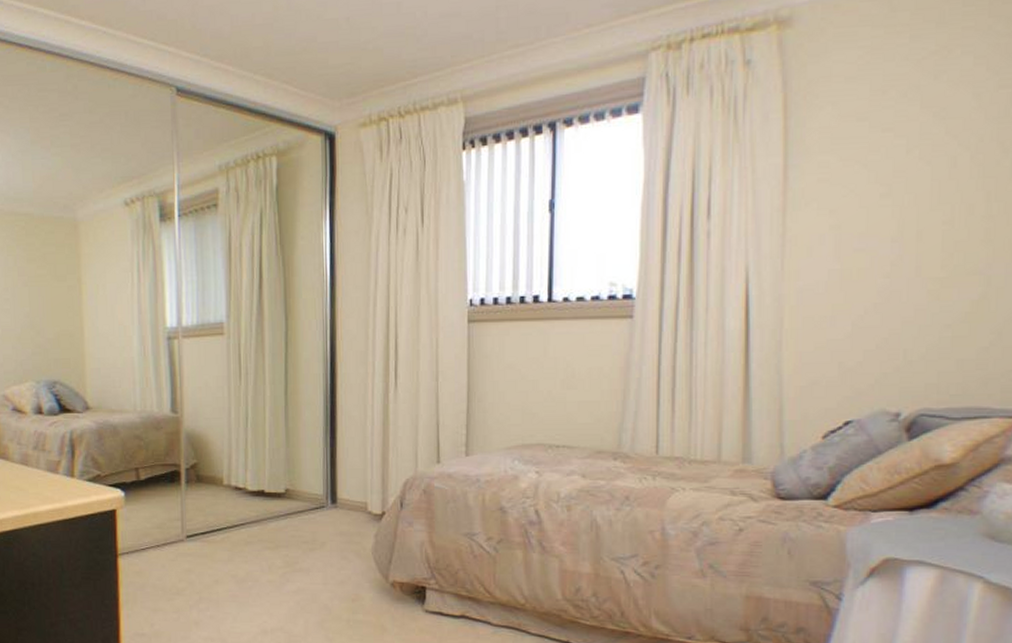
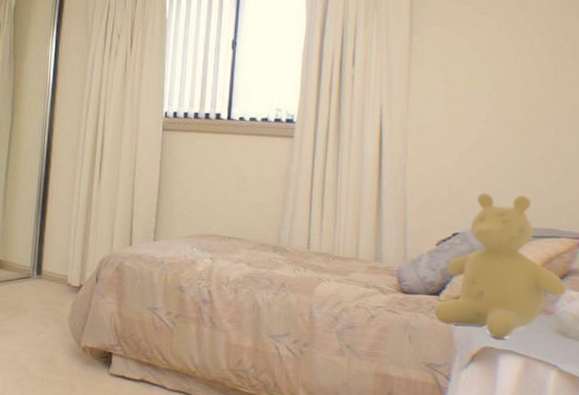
teddy bear: none [821,367,997,548] -> present [434,193,566,339]

